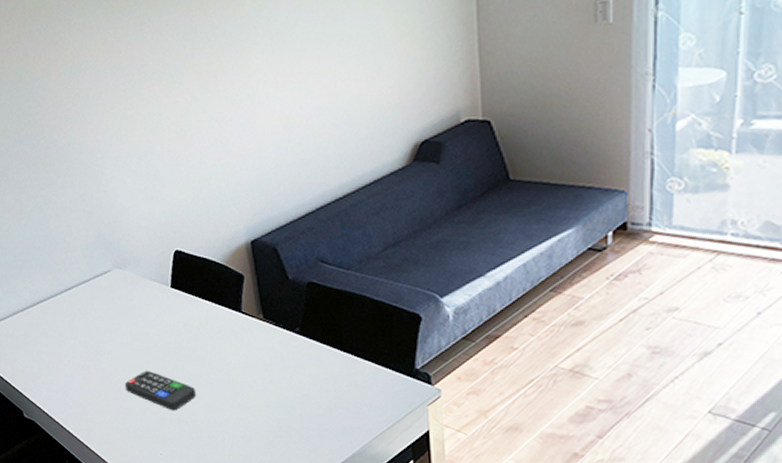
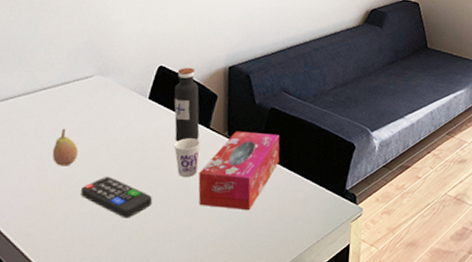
fruit: none [90,326,115,364] -> present [52,128,78,166]
water bottle: none [194,247,232,330] -> present [174,67,200,142]
cup: none [207,325,236,367] -> present [174,138,201,178]
tissue box: none [239,311,328,398] -> present [198,131,280,211]

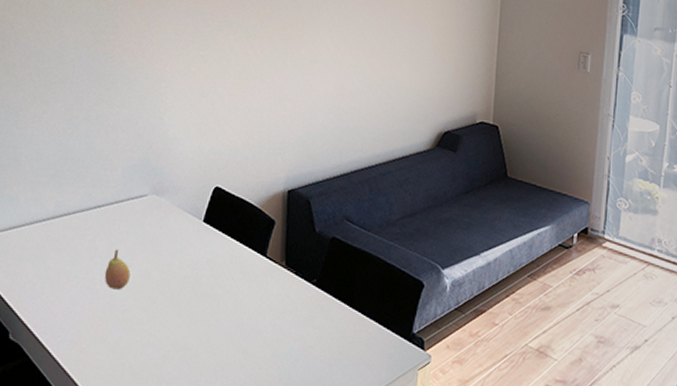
remote control: present [80,176,153,218] -> none [131,302,205,350]
water bottle: present [174,67,200,142] -> none [229,189,256,270]
cup: present [174,138,201,178] -> none [228,266,257,309]
tissue box: present [198,131,280,211] -> none [252,261,341,350]

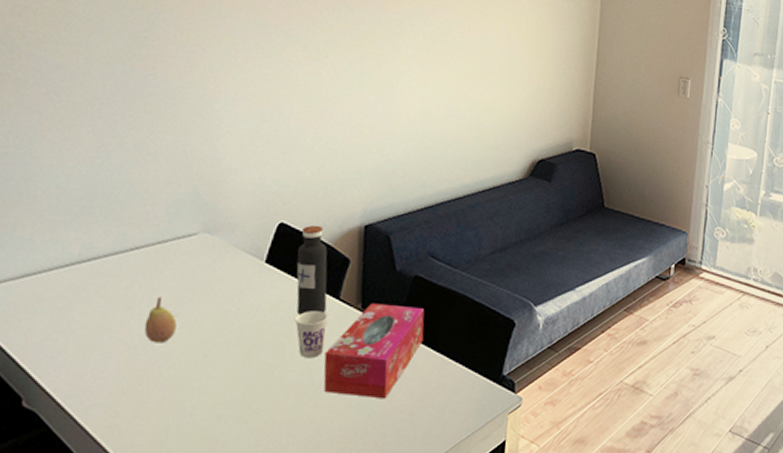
cup: none [228,266,257,309] -> present [295,311,329,359]
water bottle: none [229,189,256,270] -> present [296,225,328,315]
tissue box: none [252,261,341,350] -> present [323,303,425,400]

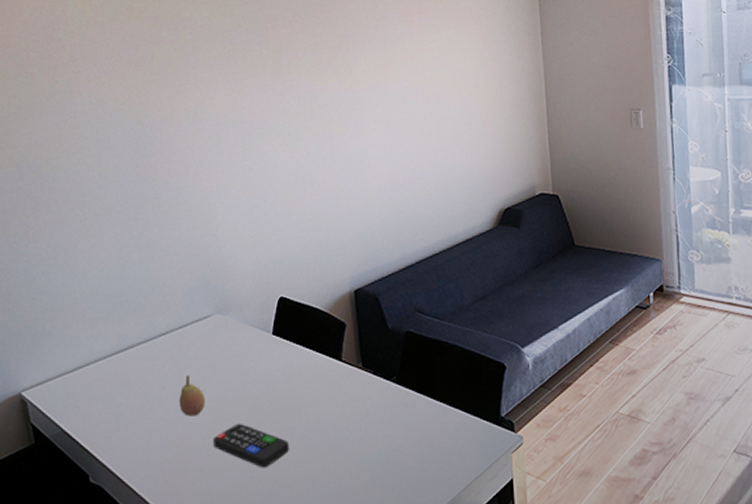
remote control: none [178,355,268,407] -> present [212,423,290,468]
cup: present [295,311,329,359] -> none [306,373,334,418]
water bottle: present [296,225,328,315] -> none [299,295,331,379]
tissue box: present [323,303,425,400] -> none [336,360,422,449]

